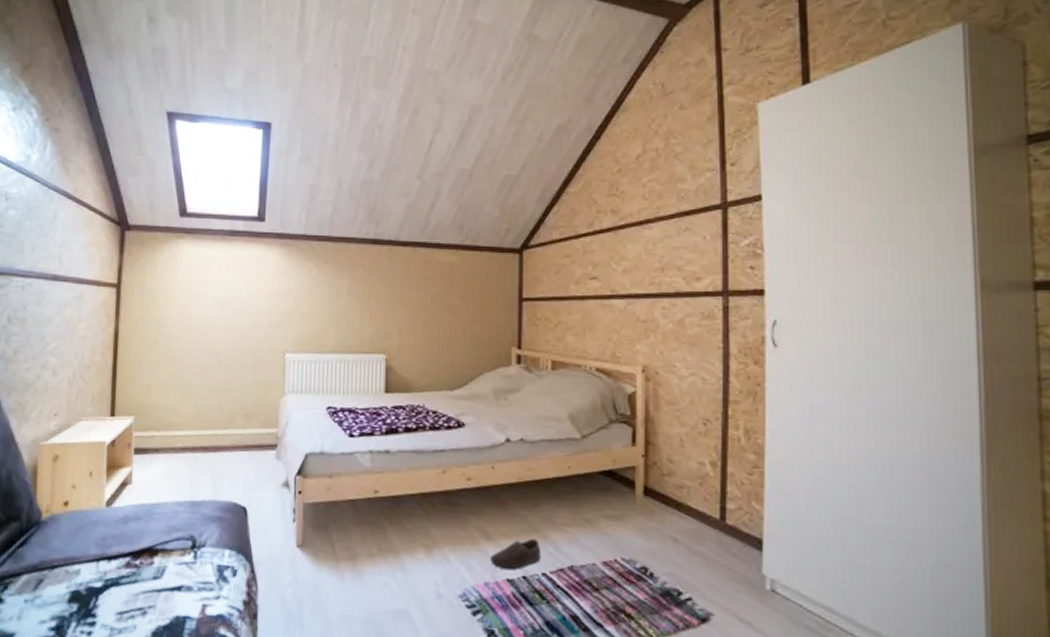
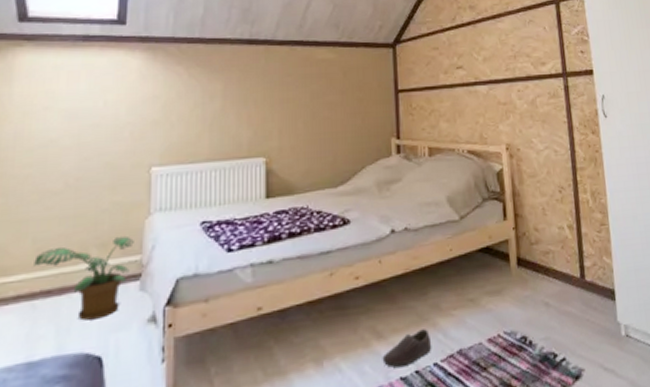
potted plant: none [195,410,271,477] -> present [34,235,134,321]

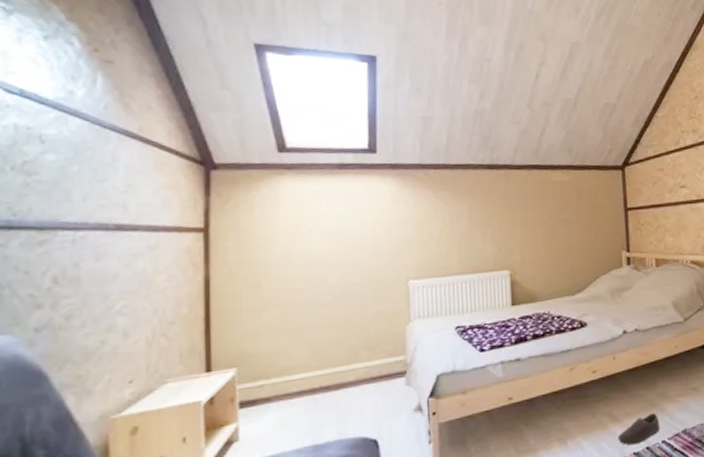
potted plant: present [34,235,134,321] -> none [312,339,398,411]

